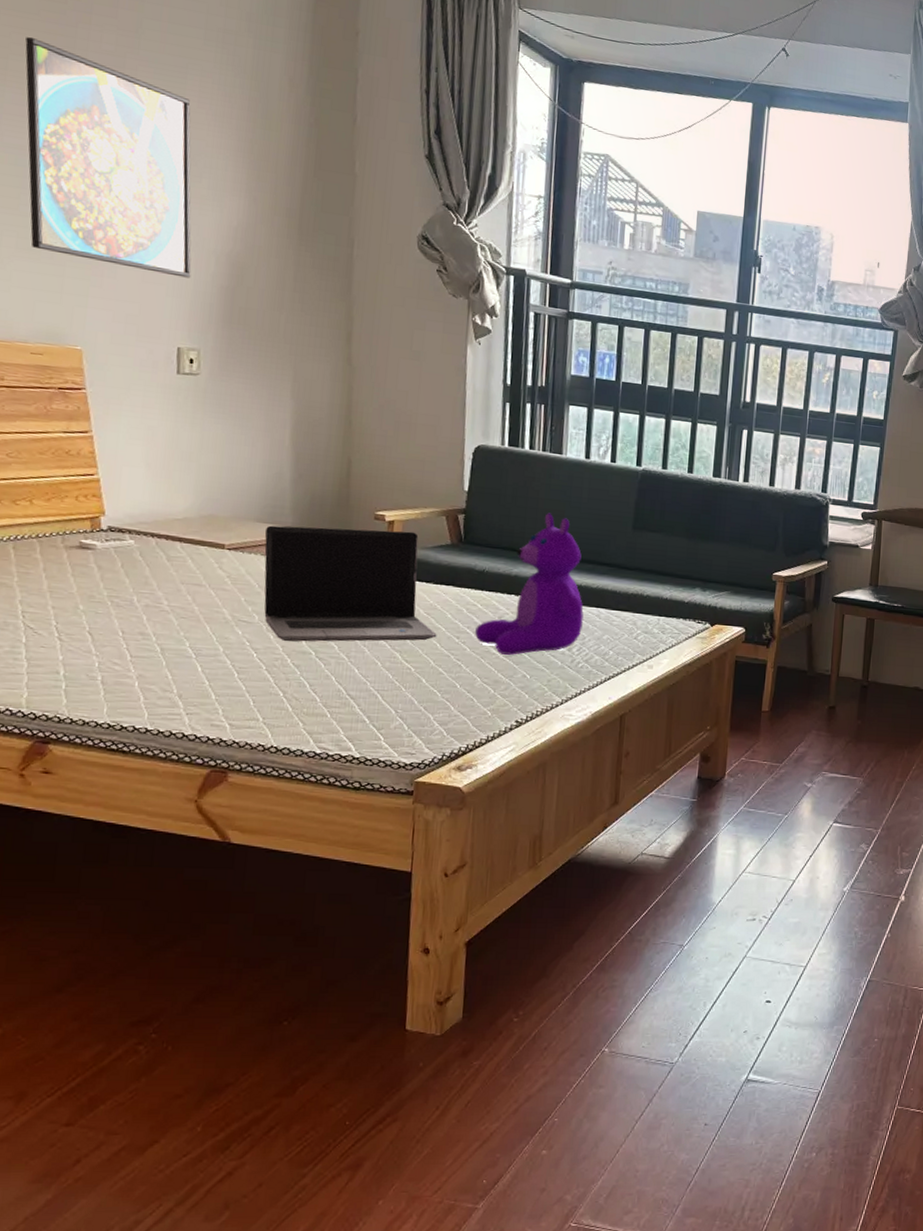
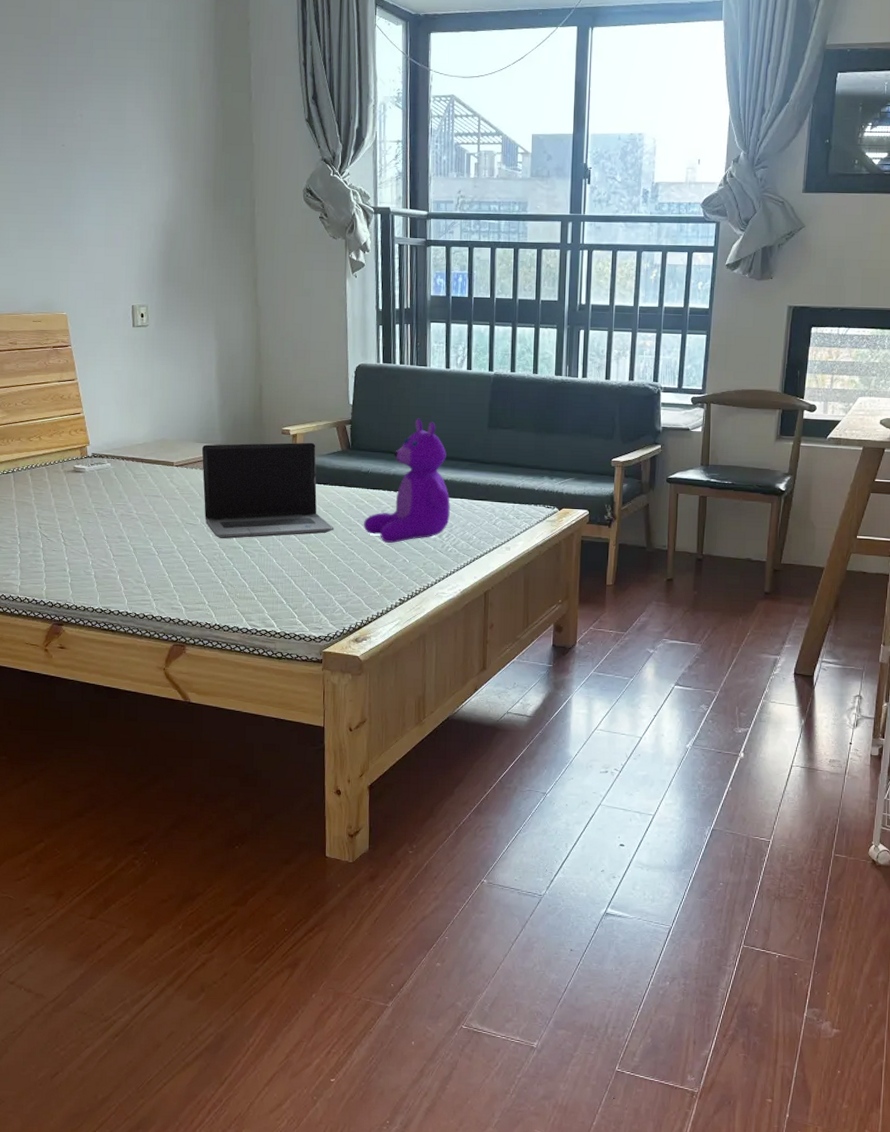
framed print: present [25,37,192,279] -> none [15,70,138,248]

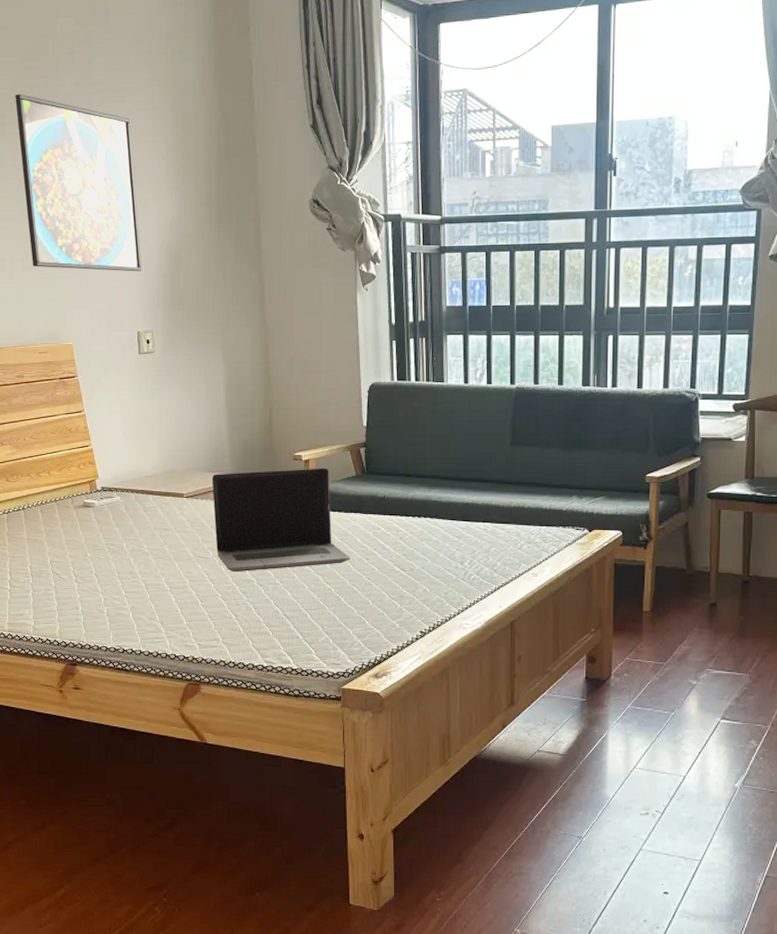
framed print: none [15,70,138,248] -> present [15,94,142,272]
teddy bear: present [364,418,451,543] -> none [381,438,473,572]

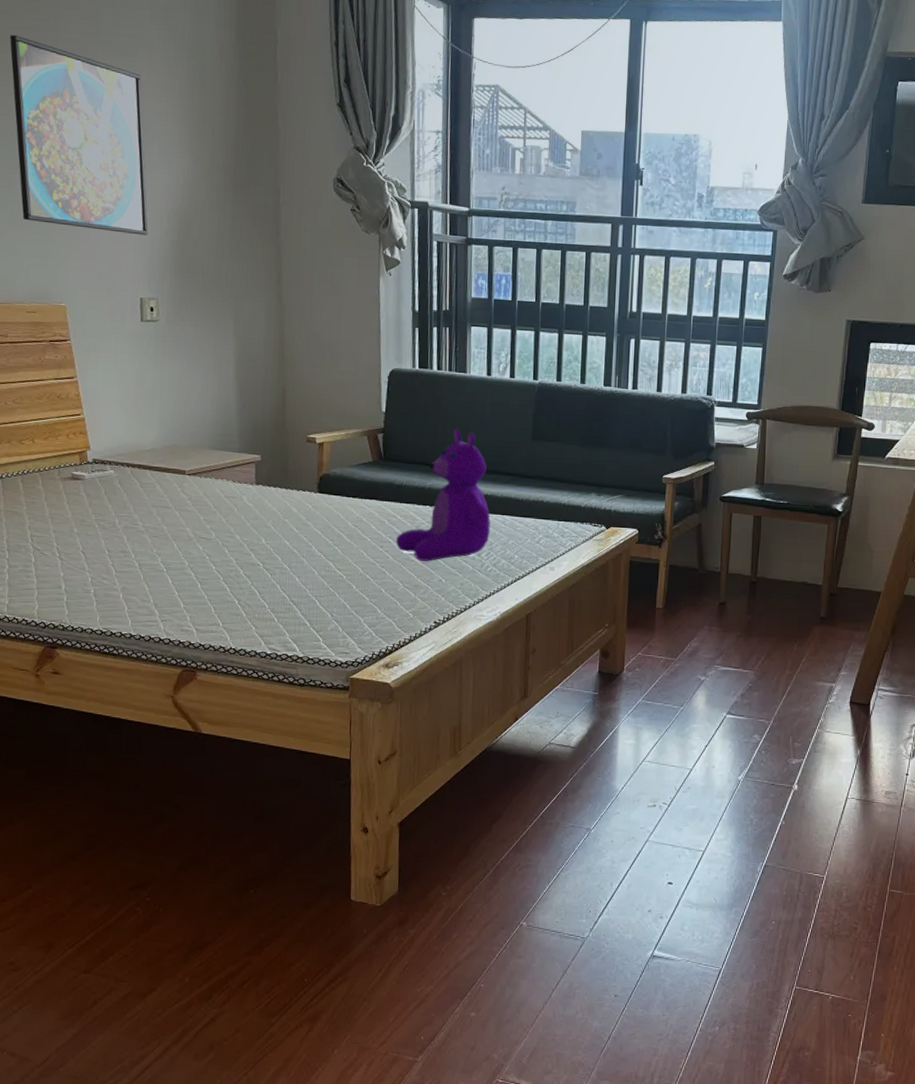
laptop computer: present [211,468,350,573] -> none [217,451,364,555]
teddy bear: none [381,438,473,572] -> present [396,428,491,561]

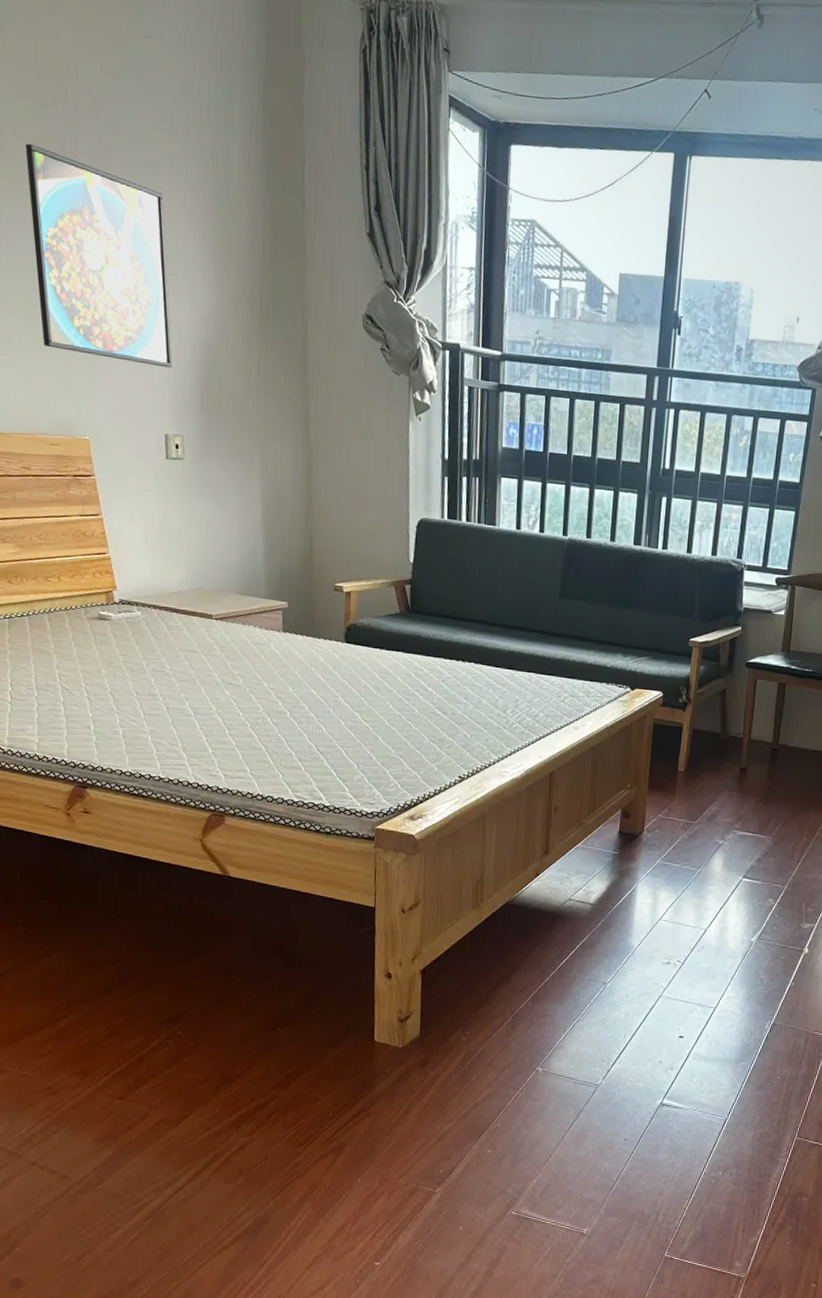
teddy bear: present [396,428,491,561] -> none [422,582,517,716]

